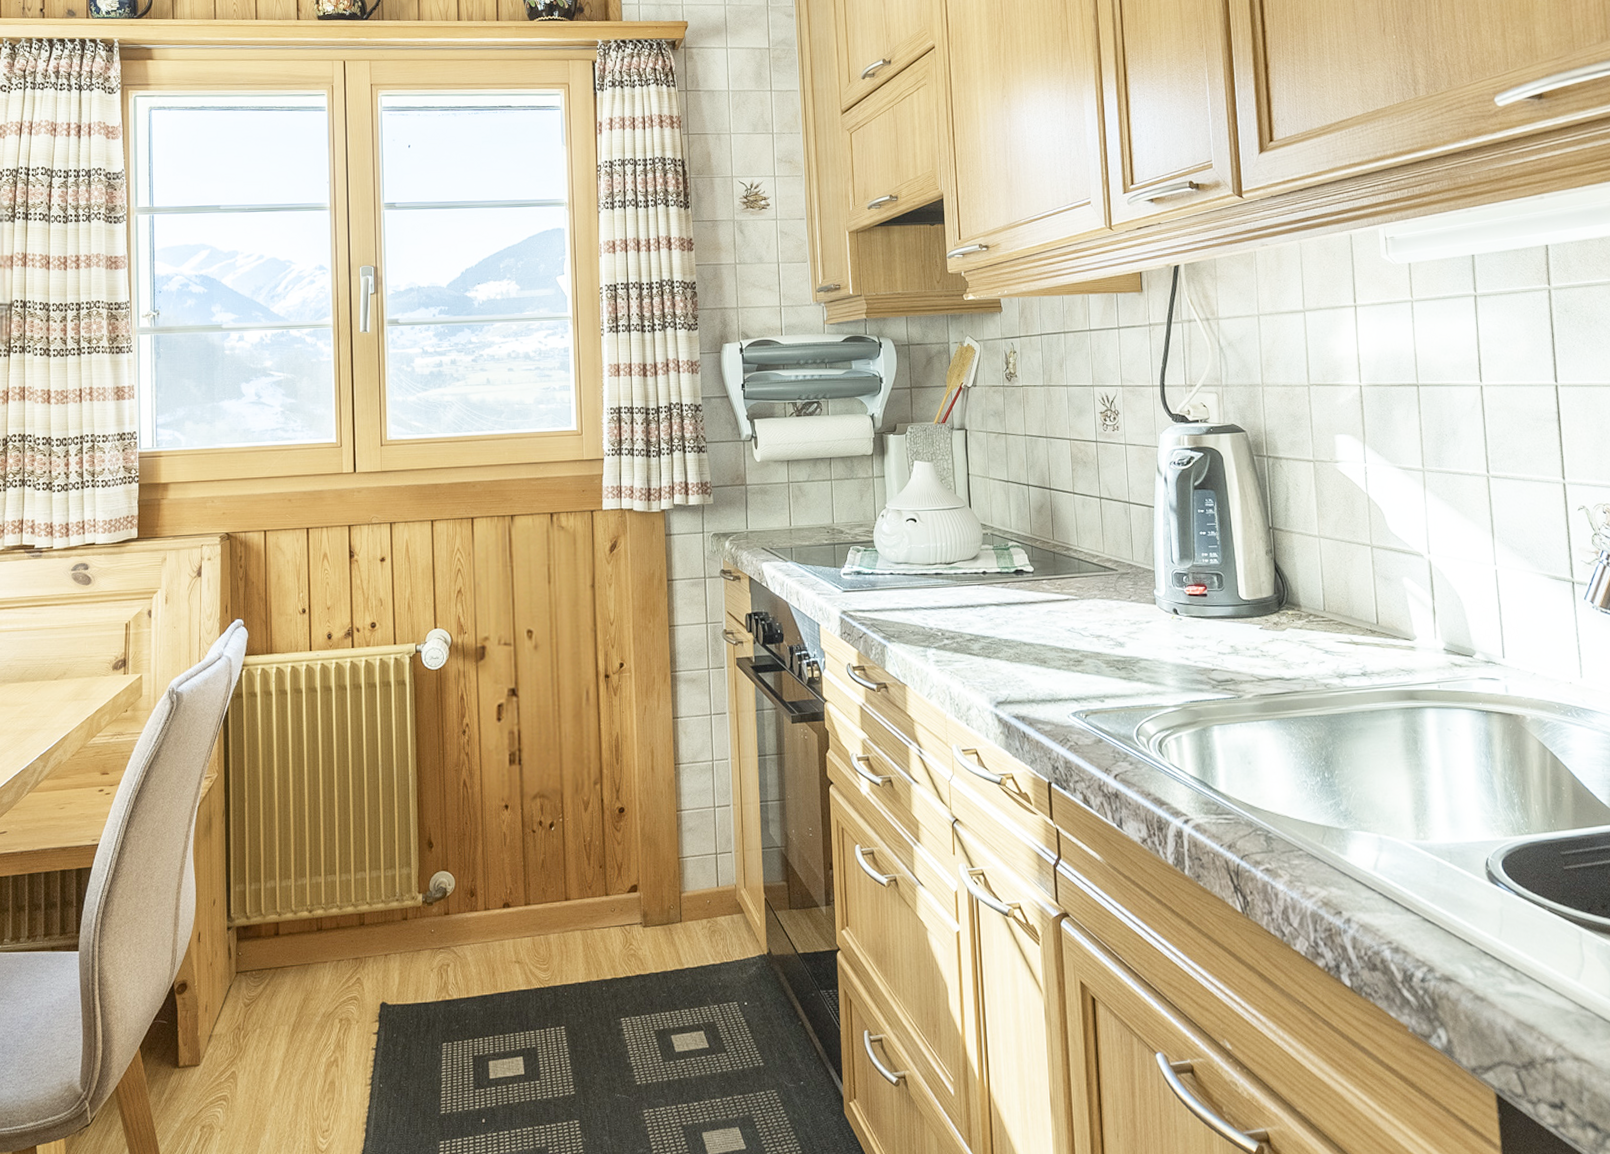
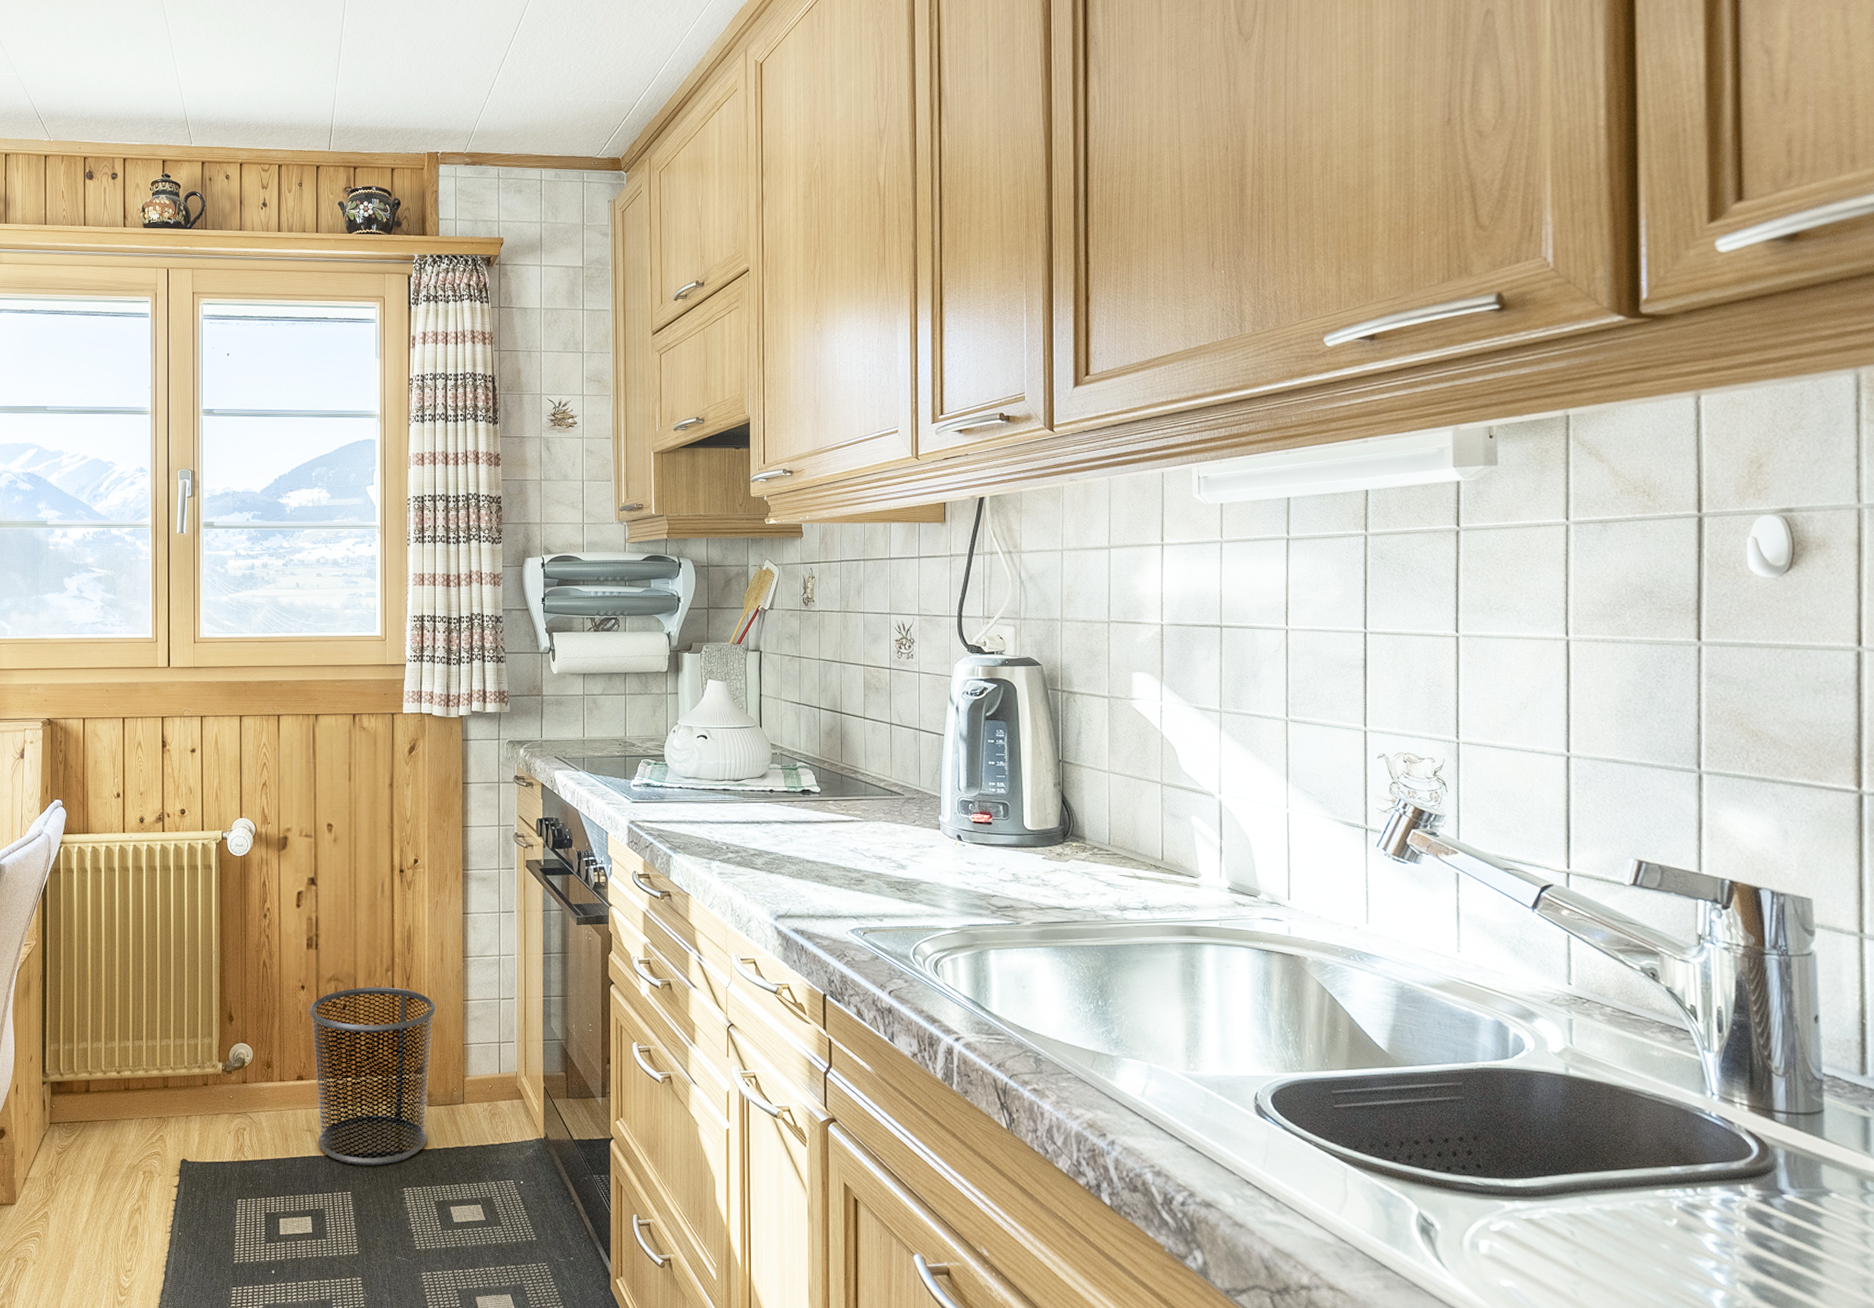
waste bin: none [513,801,649,996] -> present [308,986,437,1165]

